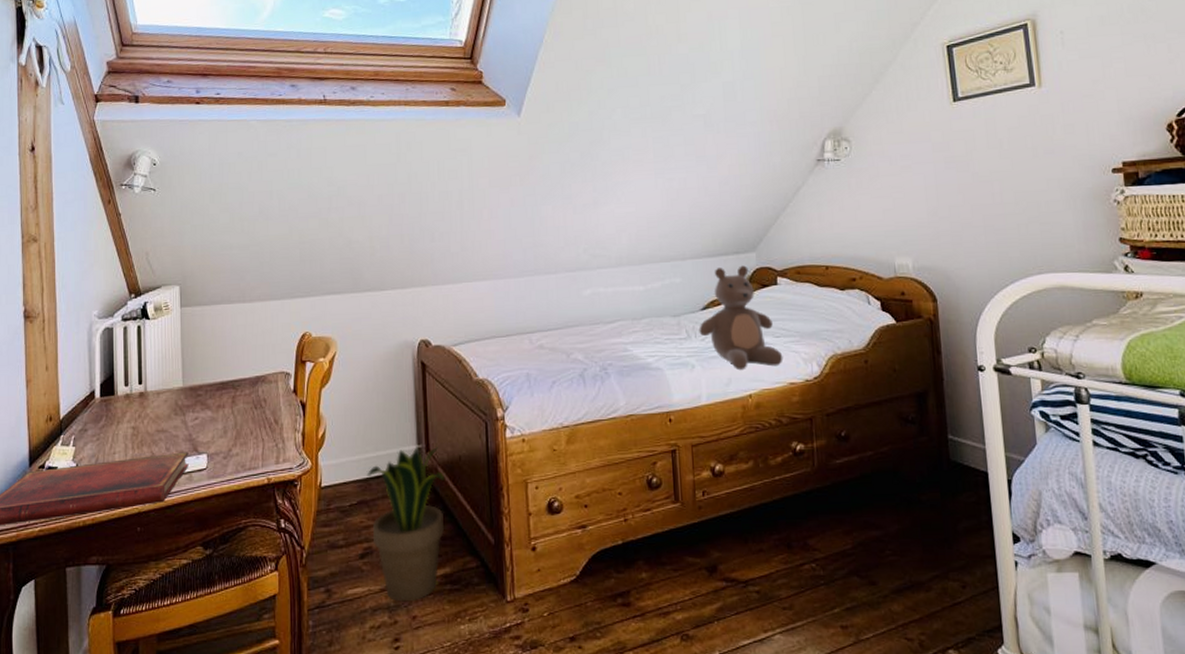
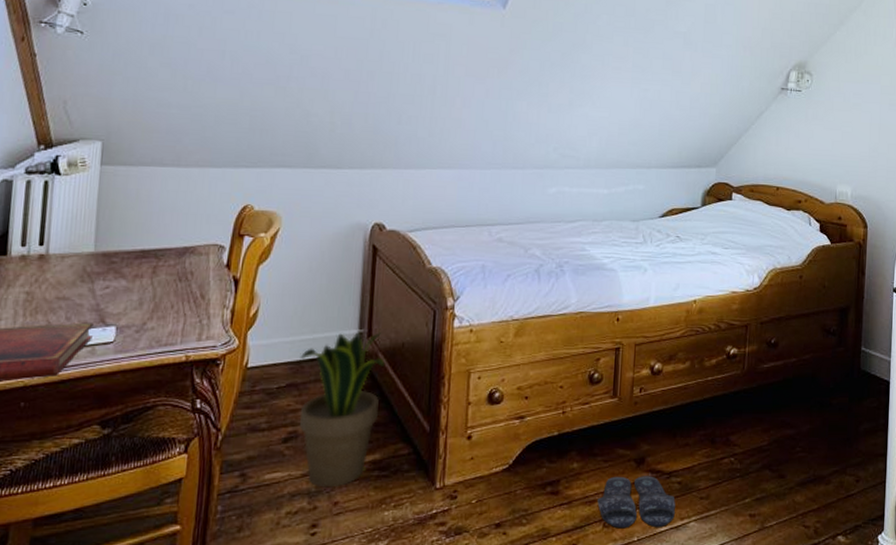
slippers: none [672,585,757,642] -> present [597,476,675,529]
teddy bear: present [699,265,783,371] -> none [655,179,729,277]

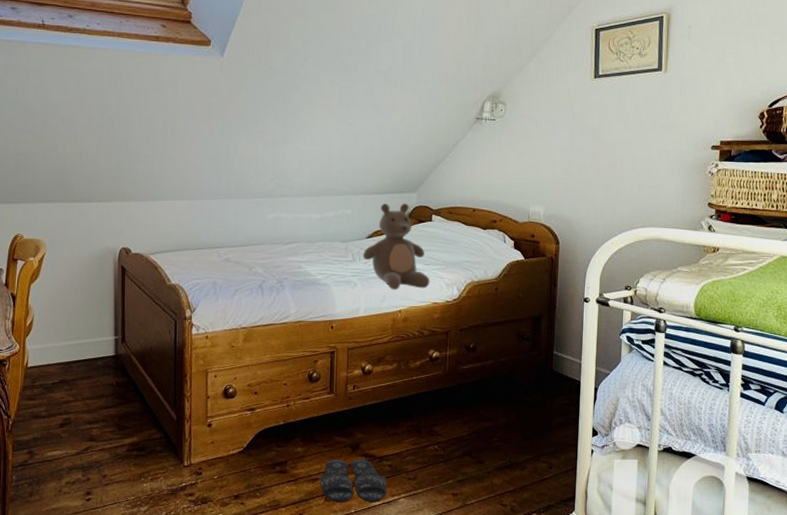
potted plant: present [298,331,386,488] -> none [68,337,138,464]
teddy bear: none [655,179,729,277] -> present [363,203,430,290]

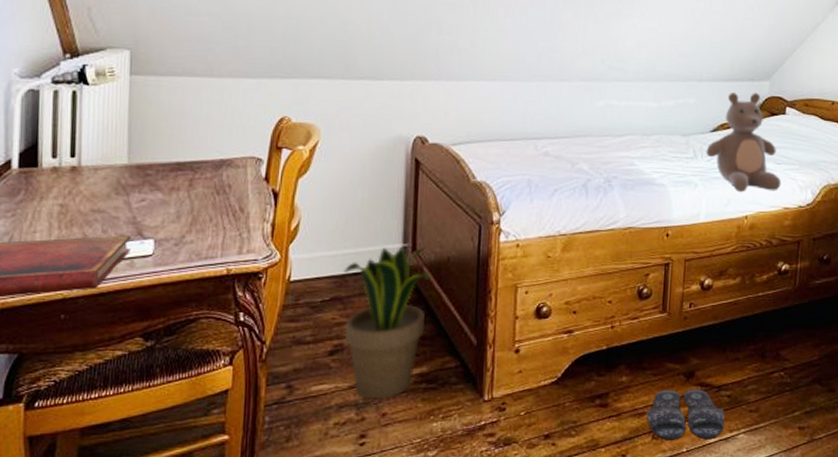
potted plant: none [68,337,138,464] -> present [343,245,431,399]

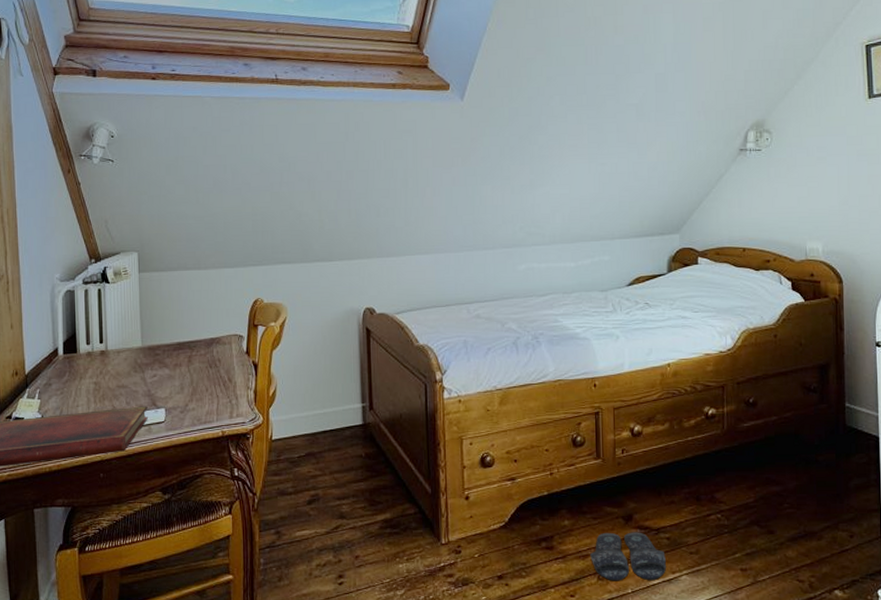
potted plant: present [343,245,431,399] -> none [314,405,387,543]
teddy bear: present [706,92,782,193] -> none [624,246,700,342]

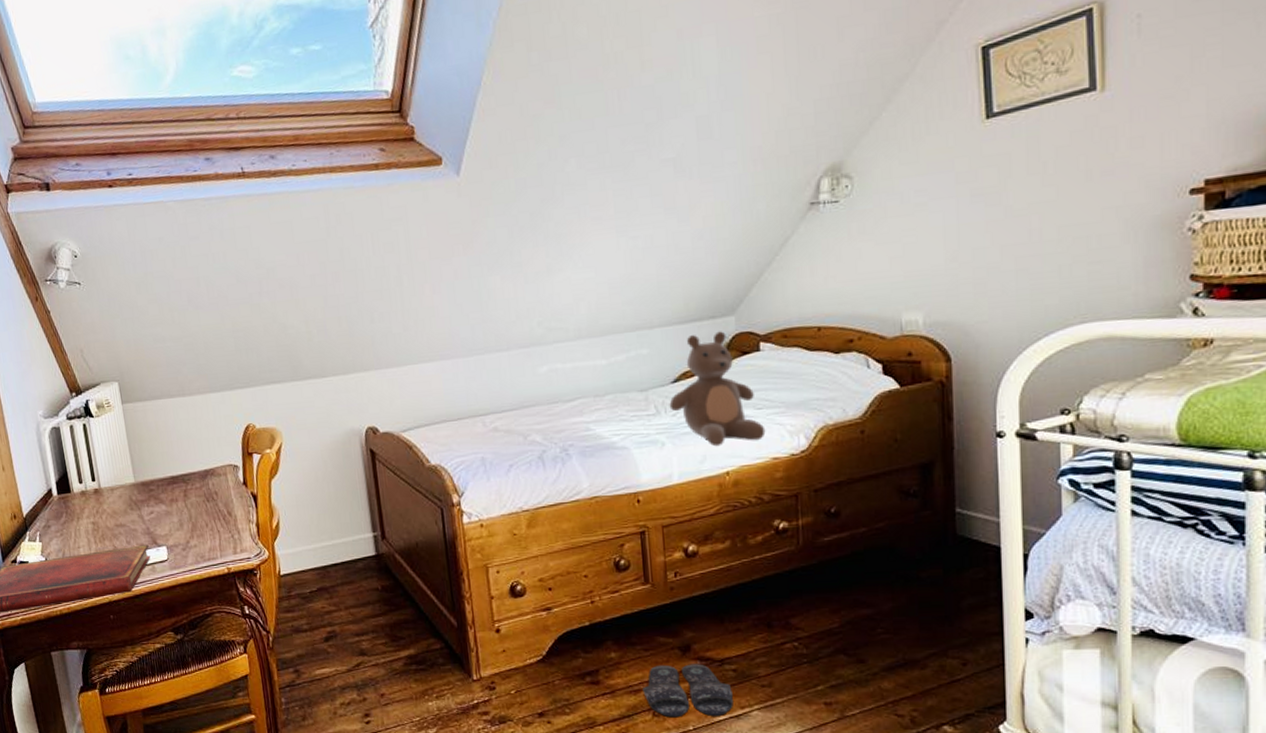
teddy bear: none [624,246,700,342] -> present [669,331,766,447]

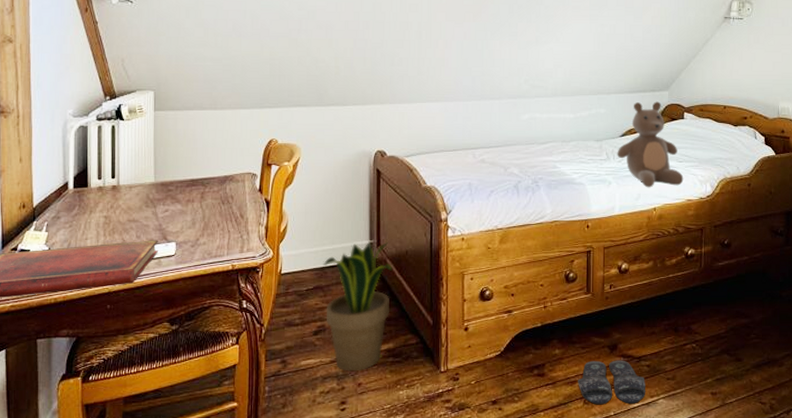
potted plant: none [324,534,407,681] -> present [323,241,393,372]

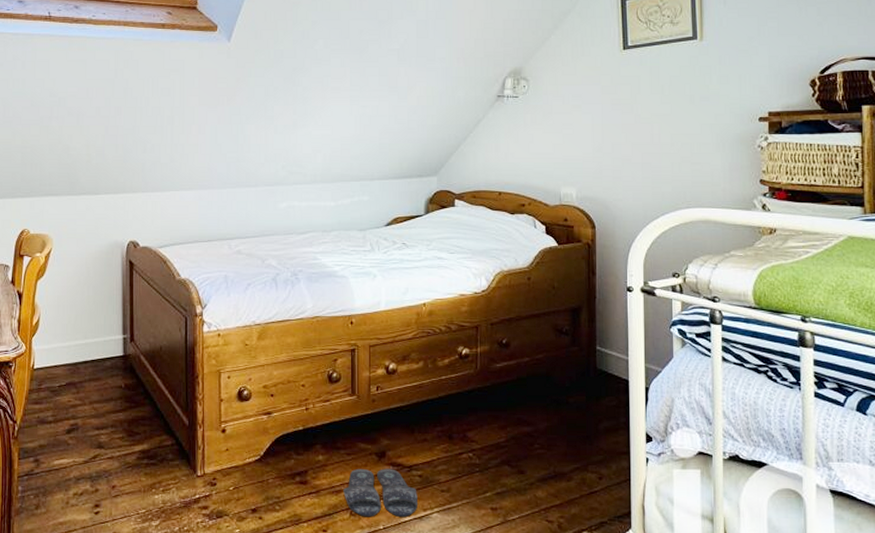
potted plant: present [323,241,393,372] -> none [75,336,147,473]
teddy bear: present [617,101,684,188] -> none [382,188,456,282]

